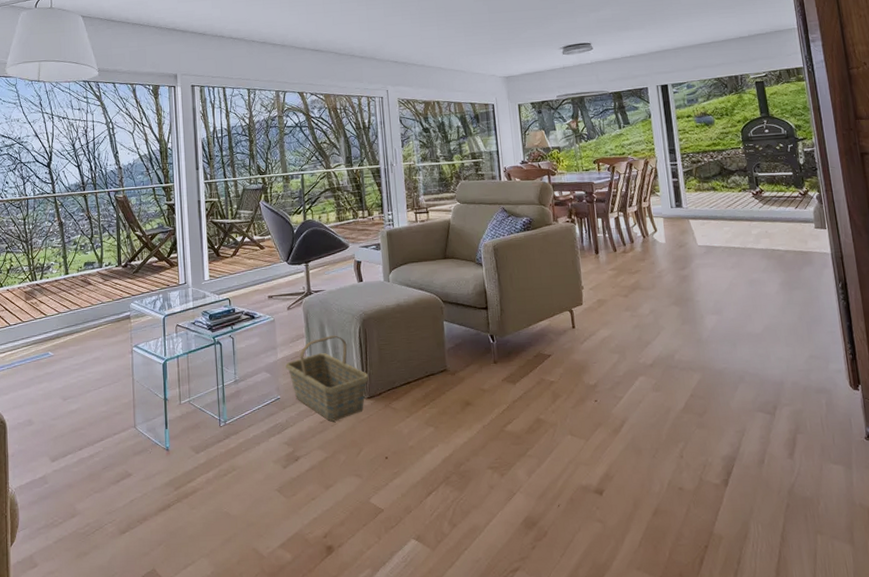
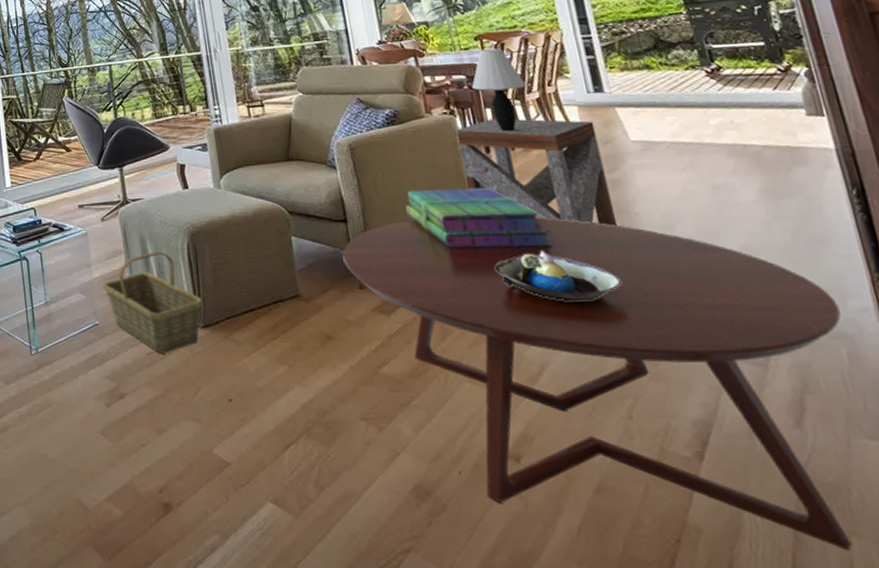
coffee table: none [482,304,824,545] -> present [342,216,852,551]
stack of books: none [533,281,638,329] -> present [406,187,553,248]
side table: none [576,226,683,312] -> present [457,118,617,227]
table lamp: none [589,170,629,237] -> present [472,48,527,132]
decorative bowl: none [595,331,683,370] -> present [494,251,621,302]

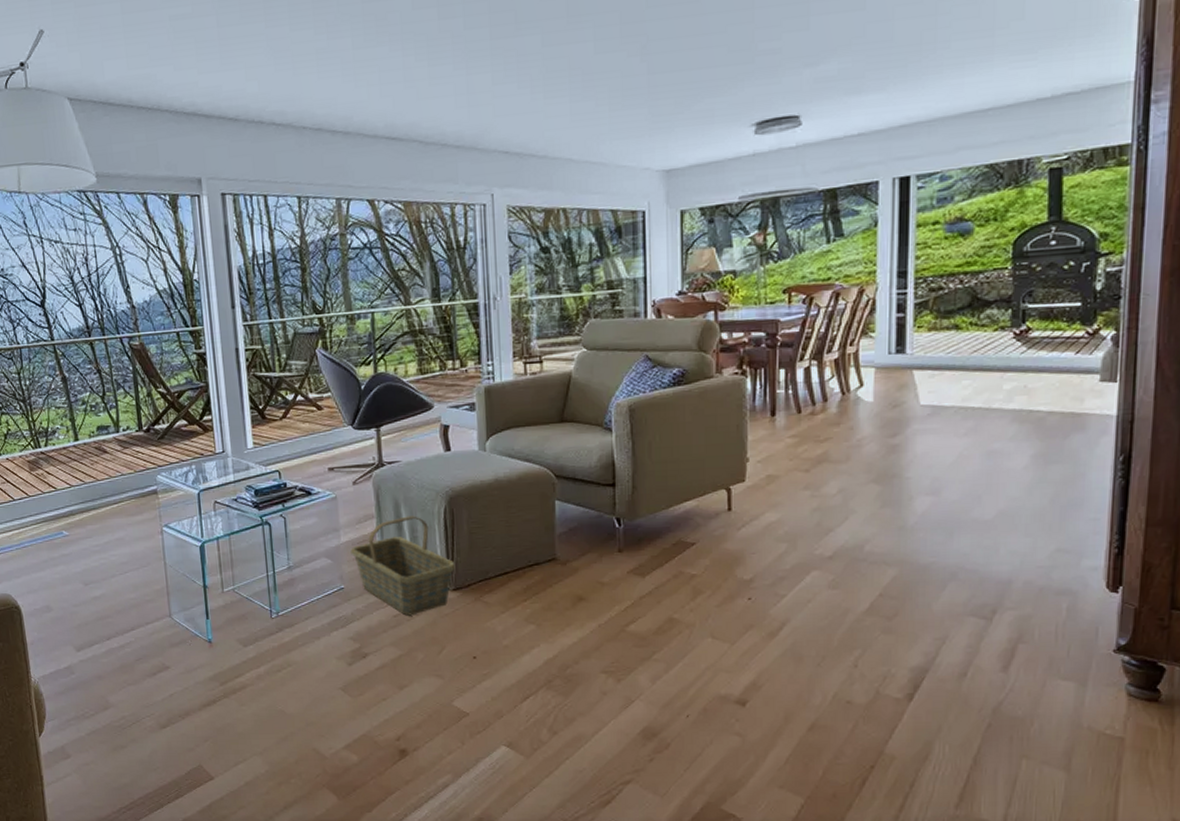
coffee table: present [342,216,852,551] -> none [606,481,1072,770]
stack of books: present [406,187,553,248] -> none [678,451,818,512]
side table: present [457,118,617,227] -> none [741,380,887,491]
table lamp: present [472,48,527,132] -> none [770,303,828,394]
decorative bowl: present [494,251,621,302] -> none [756,515,876,563]

